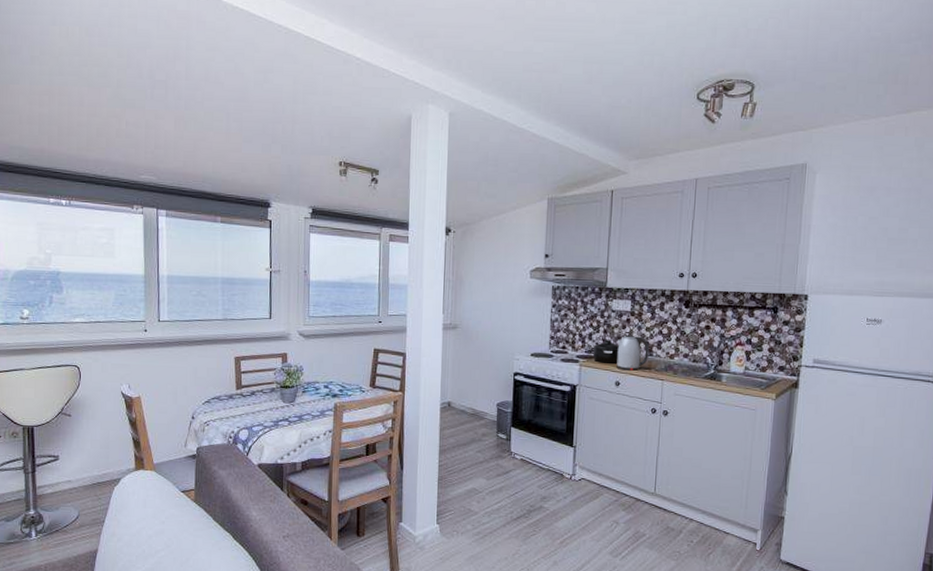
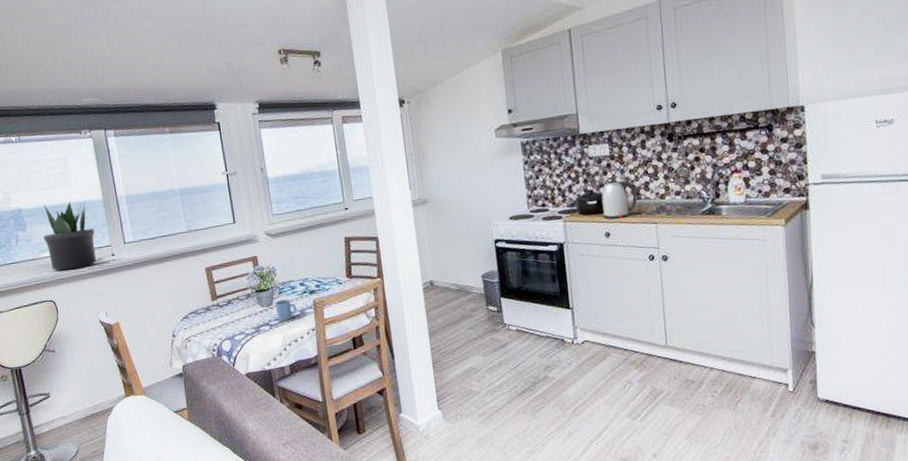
planter: none [79,271,130,339] -> present [44,201,97,271]
mug: none [296,398,318,419] -> present [274,299,298,321]

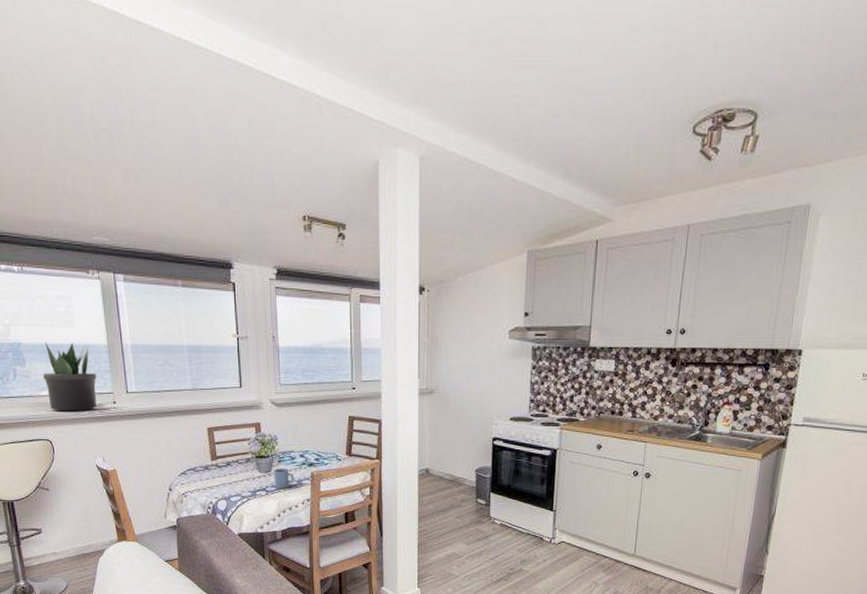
saucepan: present [574,189,605,216] -> none [574,402,601,427]
kettle: present [601,180,638,220] -> none [598,396,633,434]

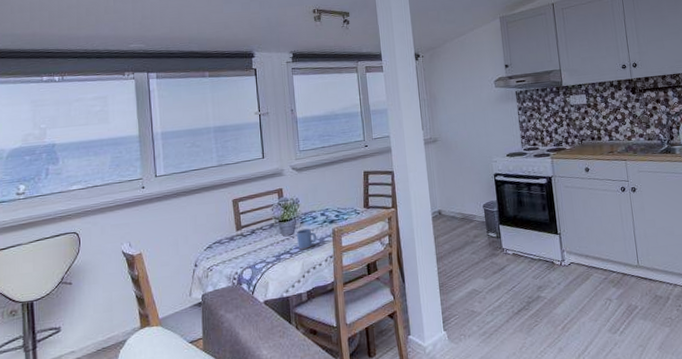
planter: present [43,342,97,412] -> none [75,137,127,204]

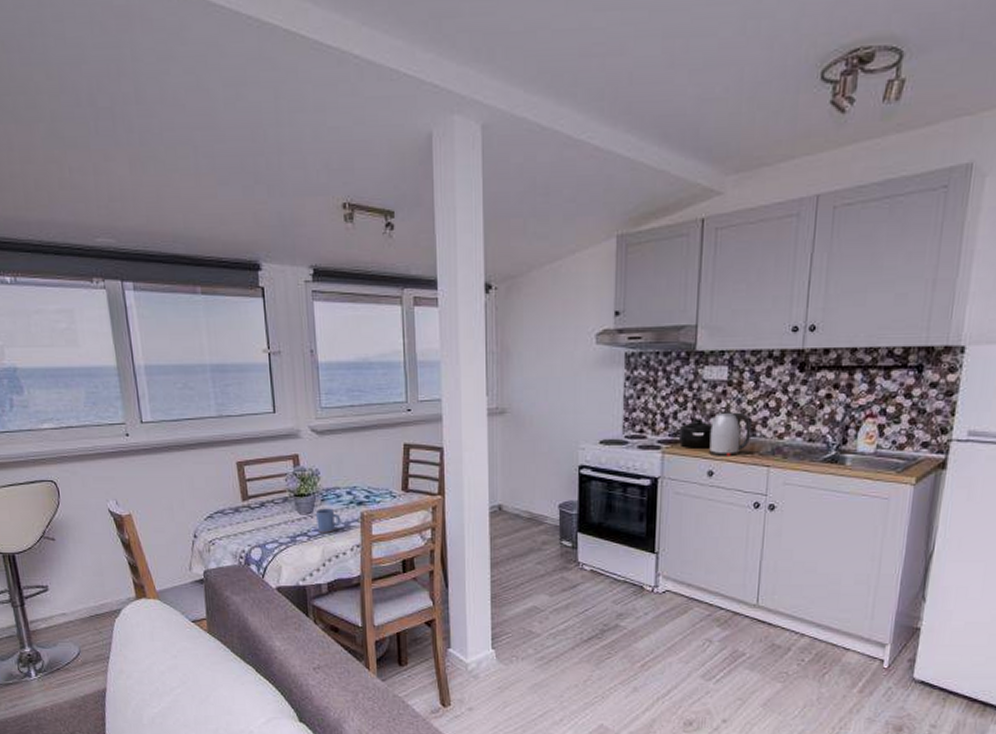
saucepan: none [560,131,584,154] -> present [678,419,712,450]
kettle: none [580,124,610,158] -> present [709,410,752,458]

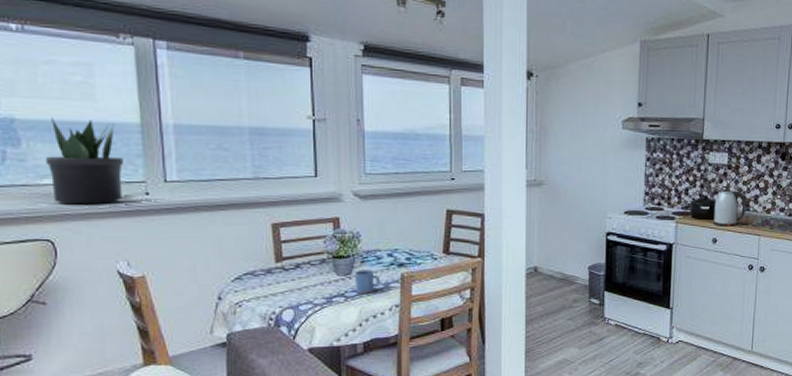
planter: none [44,365,108,447] -> present [46,118,123,205]

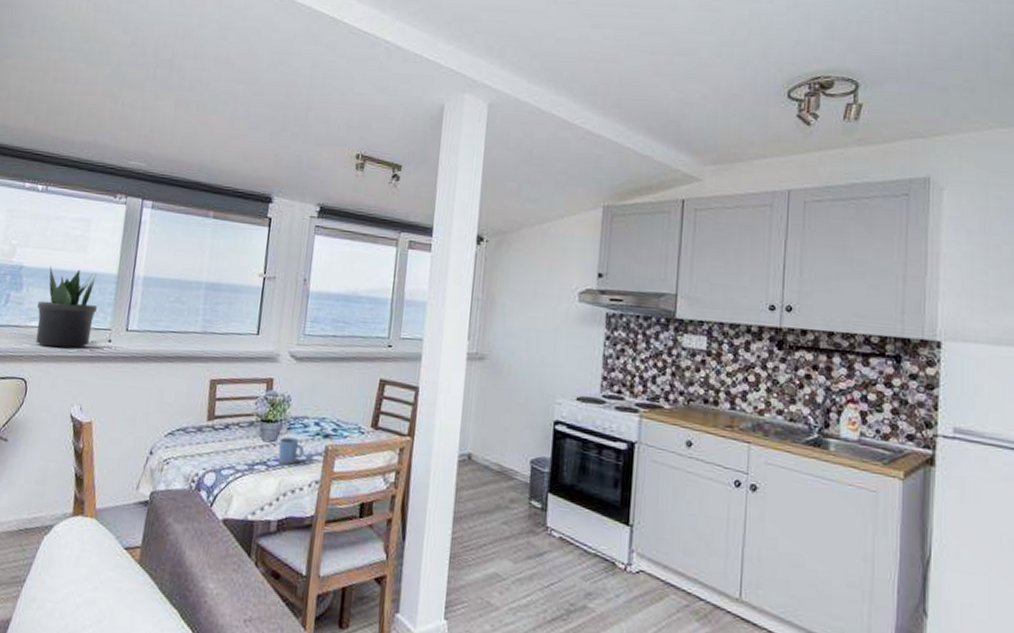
saucepan: present [689,195,716,221] -> none [656,385,691,418]
kettle: present [713,189,747,228] -> none [688,380,732,429]

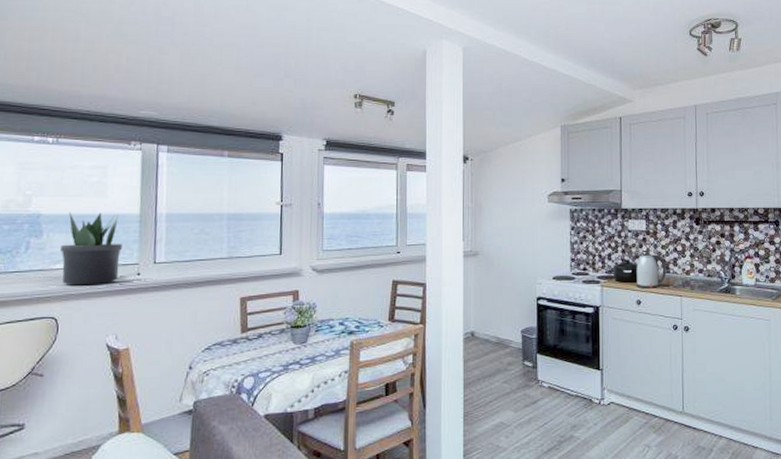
mug: present [278,437,305,465] -> none [309,338,333,361]
saucepan: none [656,385,691,418] -> present [612,259,638,284]
kettle: none [688,380,732,429] -> present [636,253,667,290]

